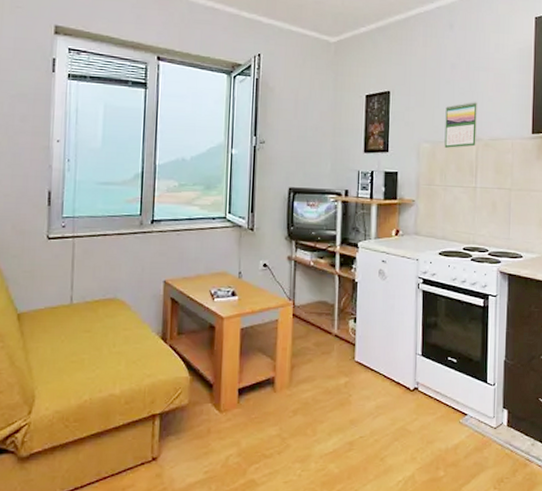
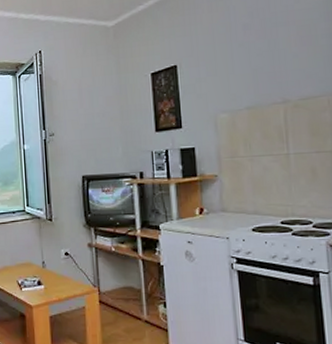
calendar: present [444,101,477,148] -> none [242,60,283,115]

